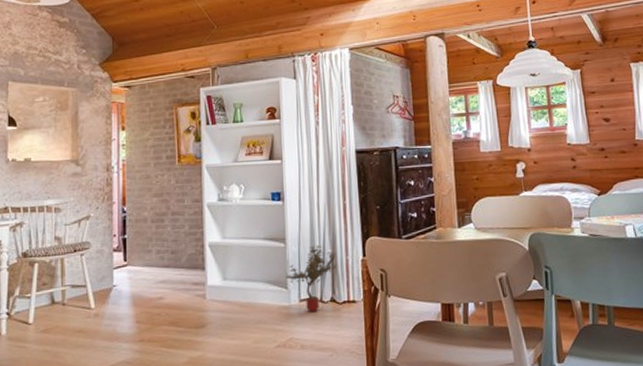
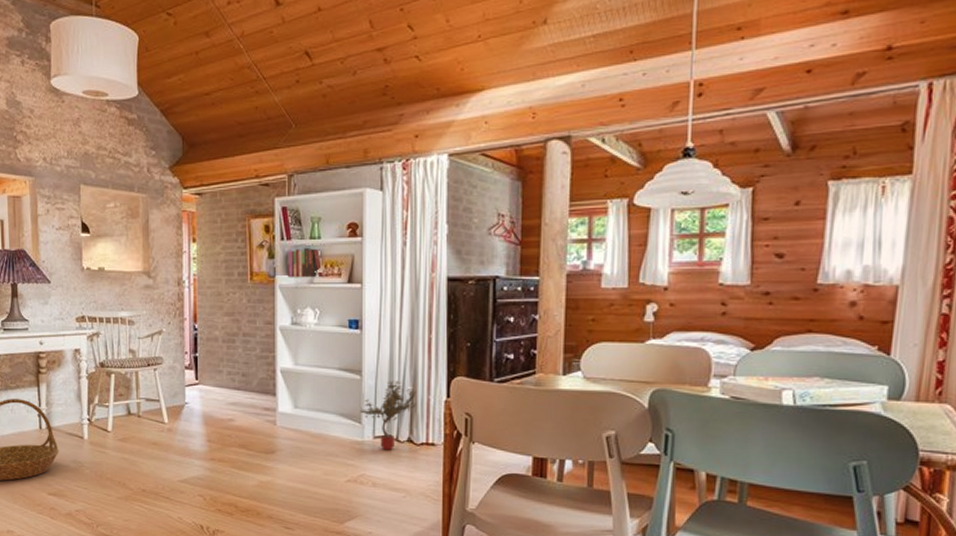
books: none [212,131,249,159] -> present [287,248,326,278]

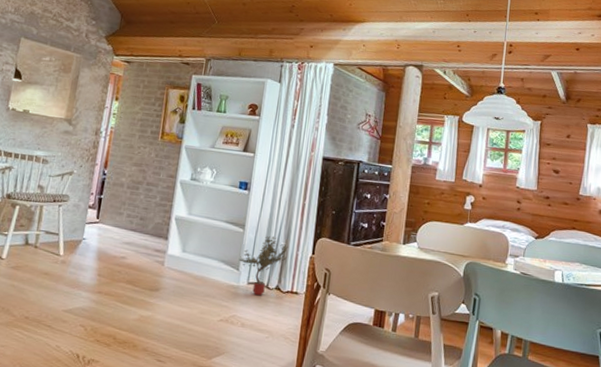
books: present [287,248,326,278] -> none [193,118,226,145]

